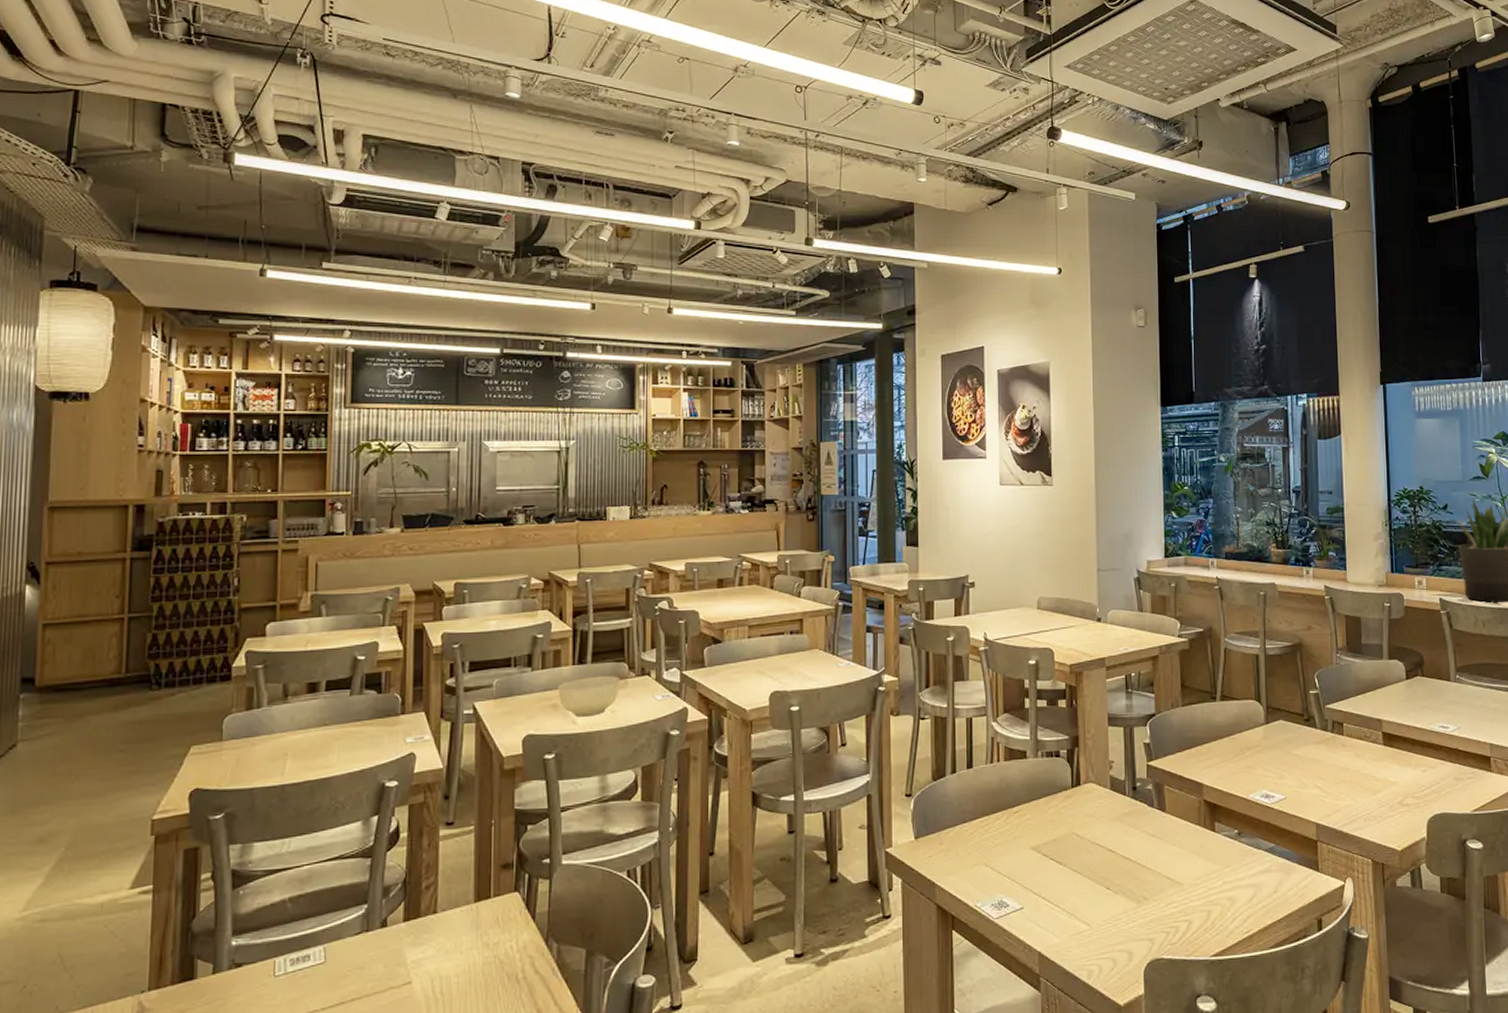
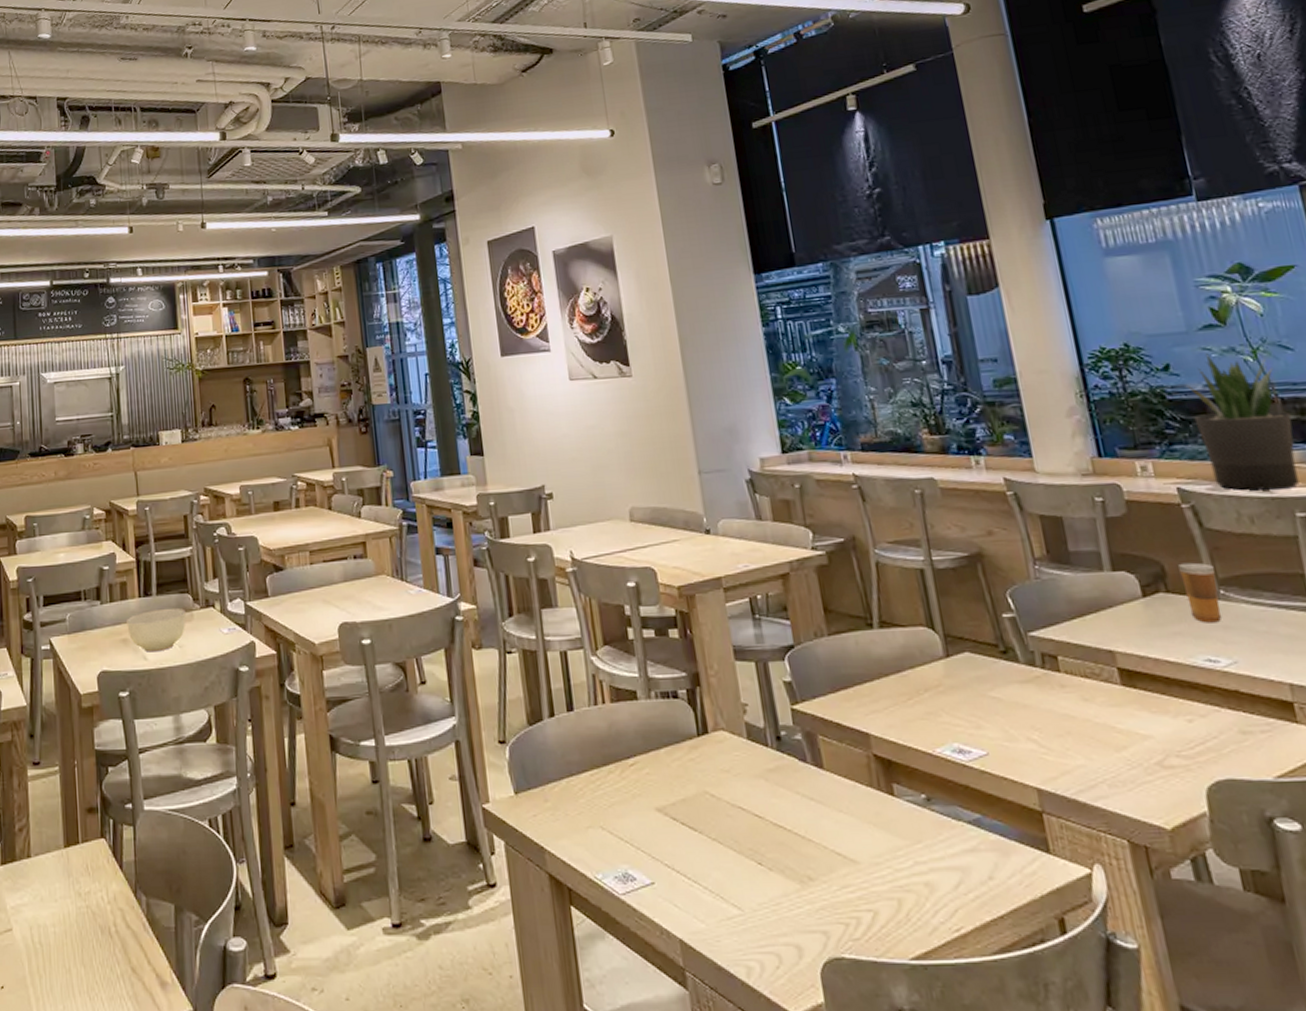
beverage cup: none [1433,654,1455,700] -> present [1178,562,1221,623]

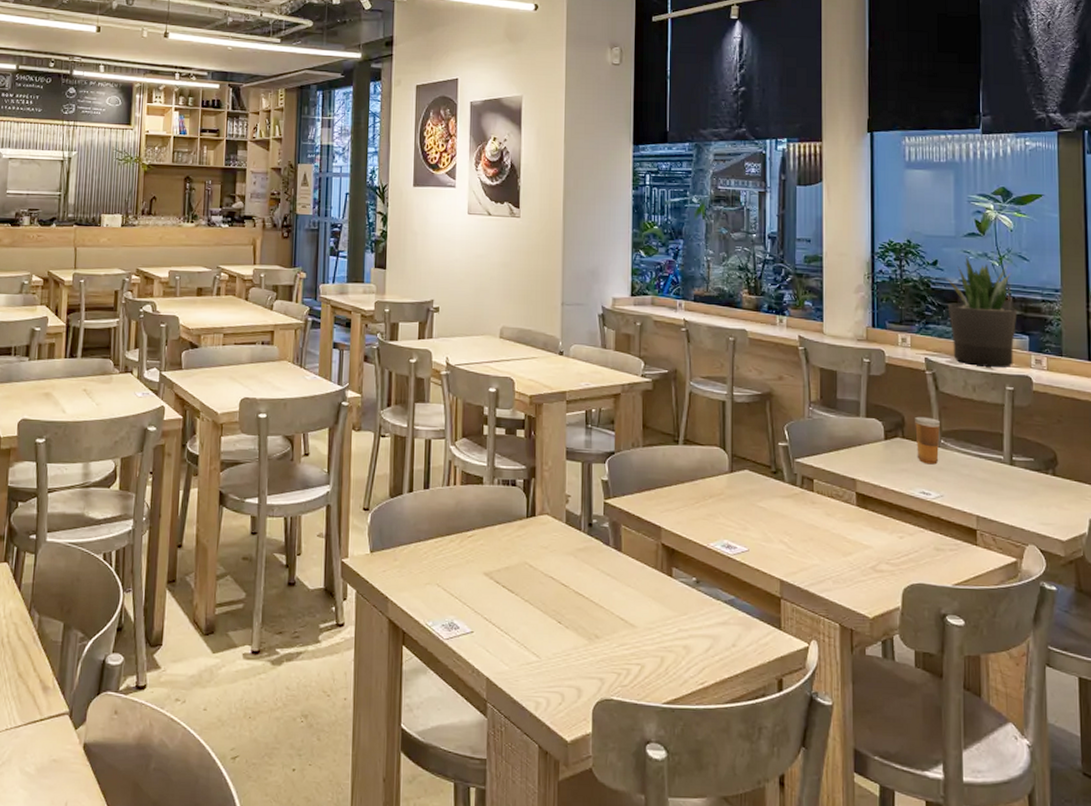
bowl: present [125,607,186,653] -> none [50,369,106,407]

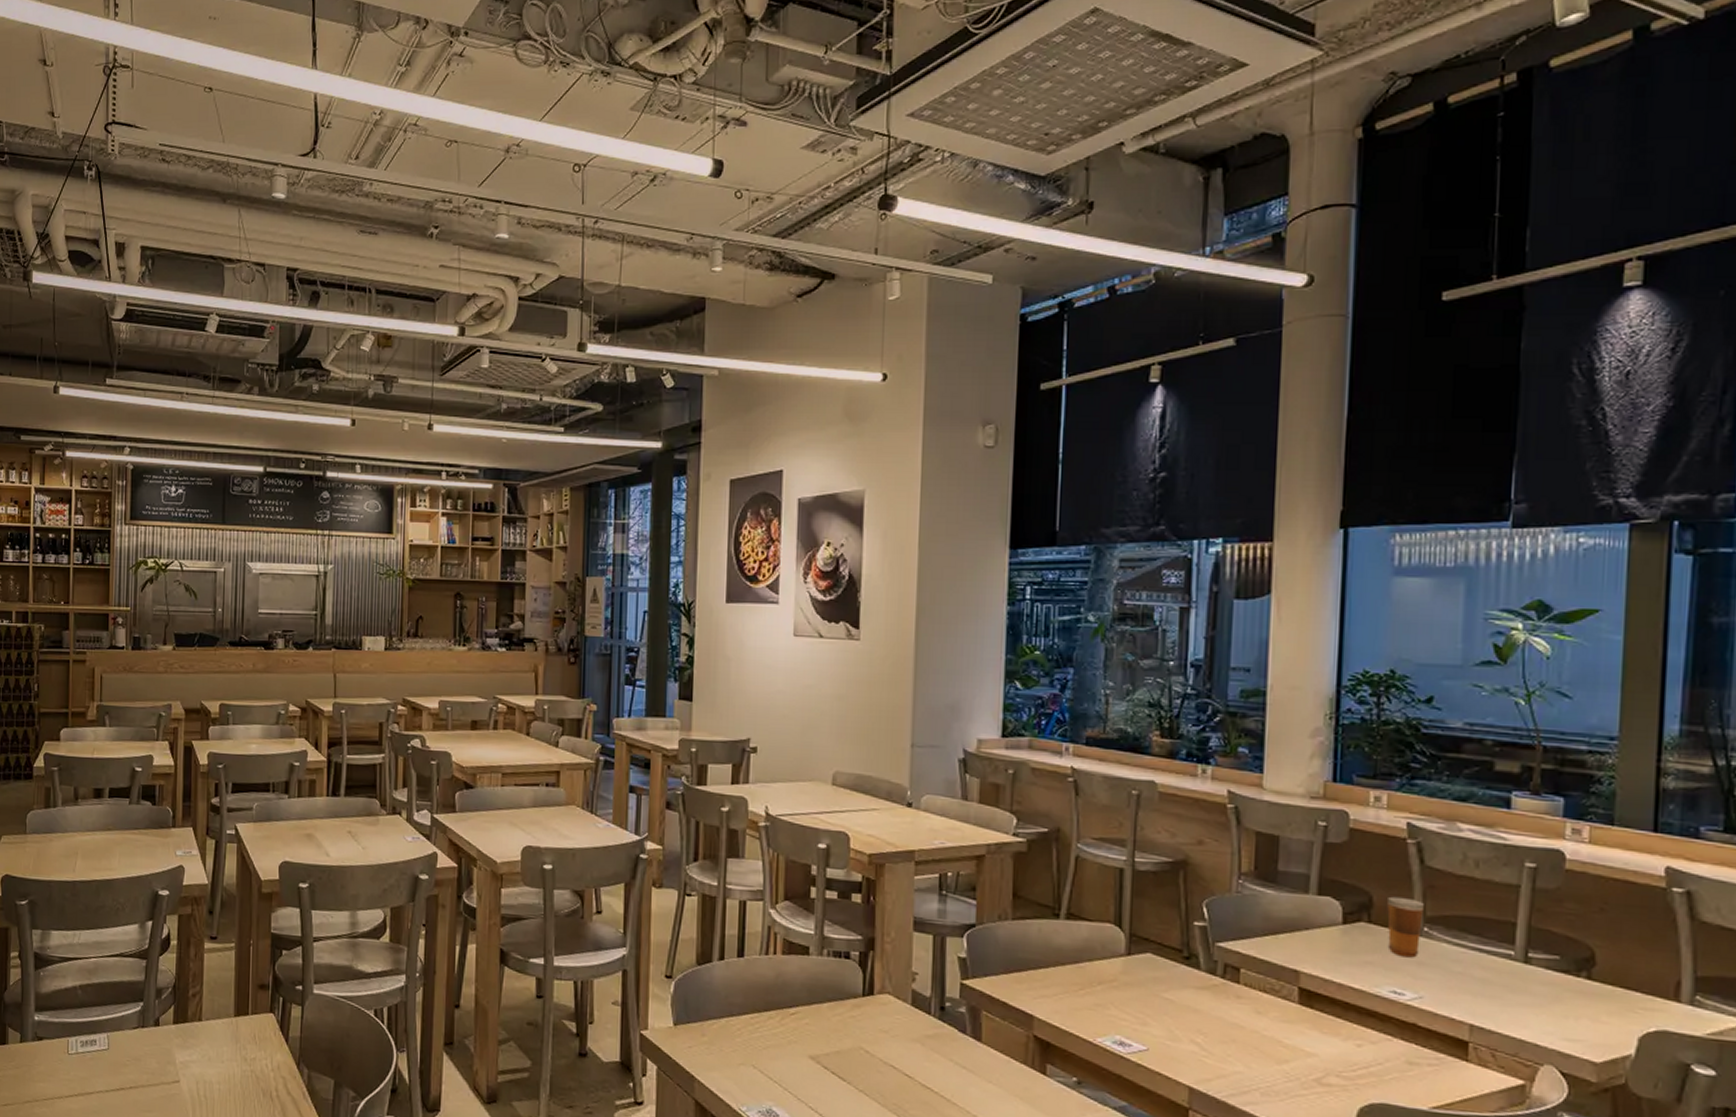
planter: present [947,255,1017,367] -> none [1444,691,1549,838]

